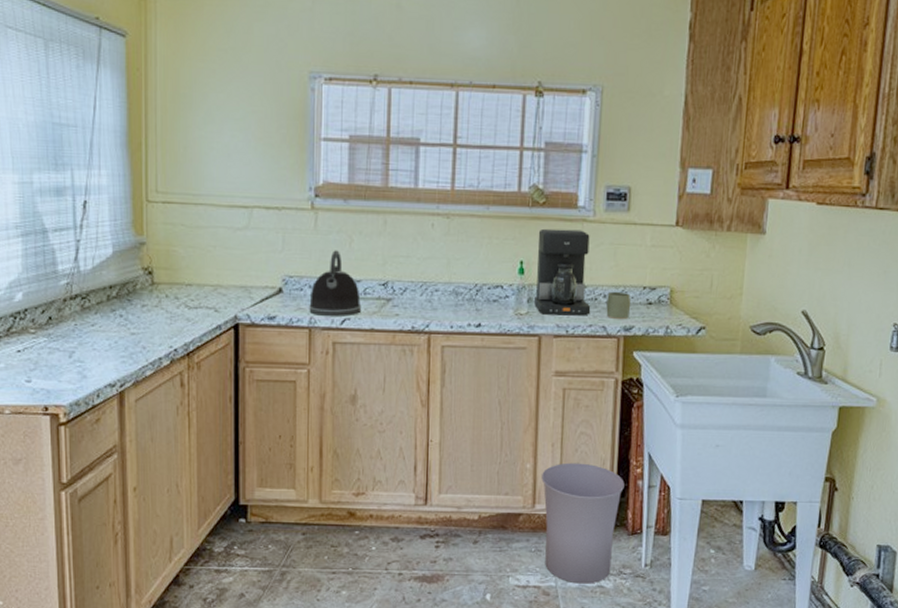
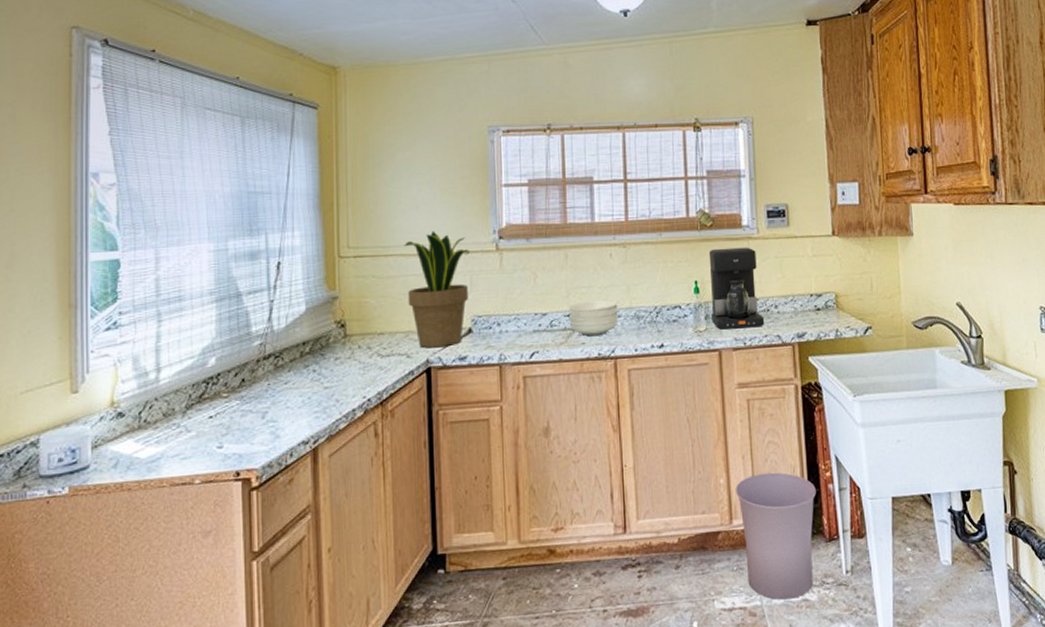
potted plant: none [215,182,283,305] -> present [404,231,469,348]
kettle: present [309,250,362,318] -> none [498,287,549,353]
bowl: none [383,271,436,309] -> present [568,300,618,337]
mug: present [606,291,632,320] -> none [778,301,801,328]

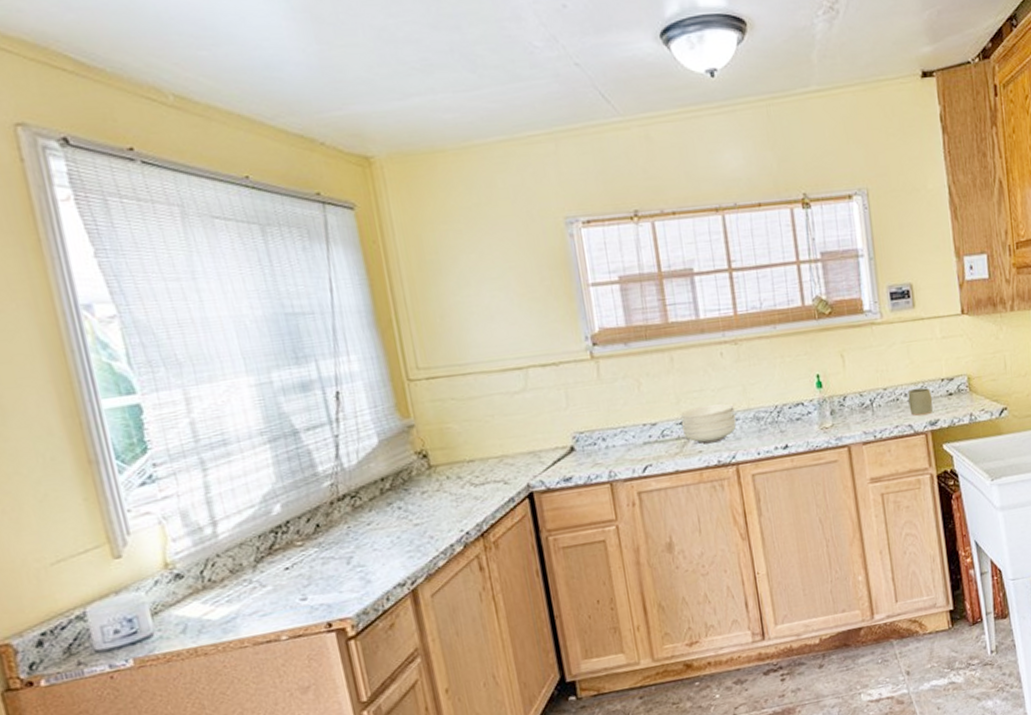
potted plant: present [404,231,469,348] -> none [483,342,566,472]
coffee maker: present [708,247,765,330] -> none [829,333,895,424]
waste bin: present [736,472,816,600] -> none [875,563,959,686]
mug: none [778,301,801,328] -> present [908,388,933,416]

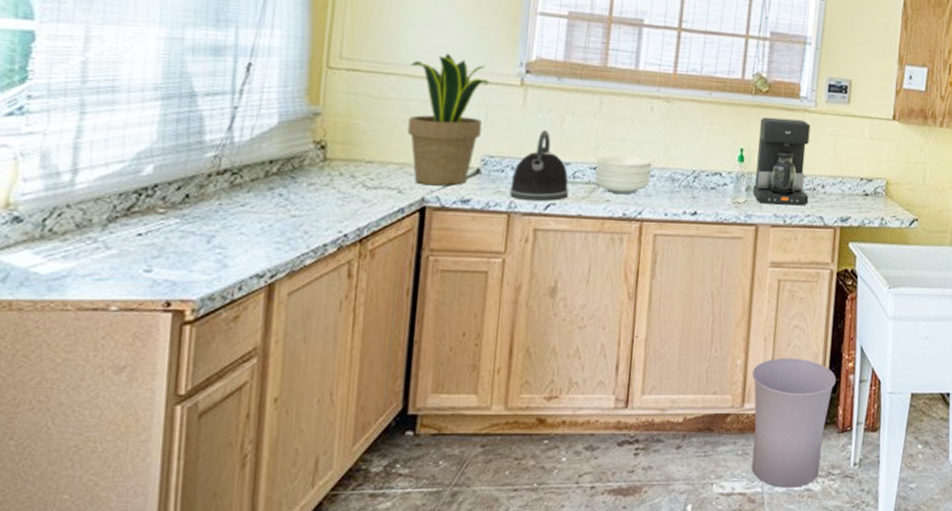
potted plant: none [483,342,566,472] -> present [407,53,489,186]
kettle: none [605,396,662,469] -> present [509,130,570,202]
coffee maker: none [829,333,895,424] -> present [753,116,811,205]
waste bin: none [875,563,959,686] -> present [751,358,836,488]
mug: present [908,388,933,416] -> none [823,182,849,211]

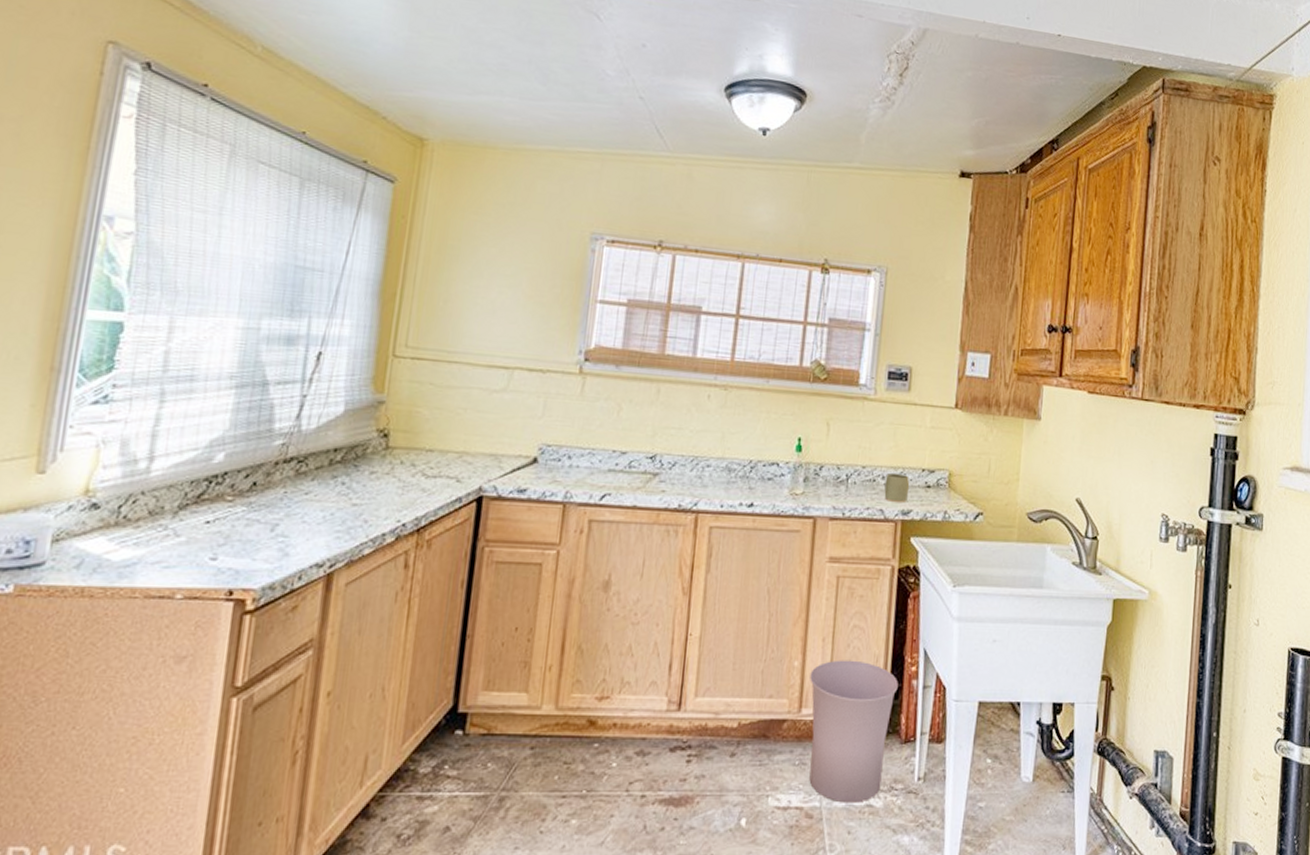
potted plant: present [407,53,489,186] -> none [467,341,548,475]
kettle: present [509,130,570,202] -> none [565,418,625,493]
bowl: present [594,155,653,195] -> none [650,444,709,485]
coffee maker: present [753,116,811,205] -> none [811,405,870,497]
mug: none [823,182,849,211] -> present [884,473,910,503]

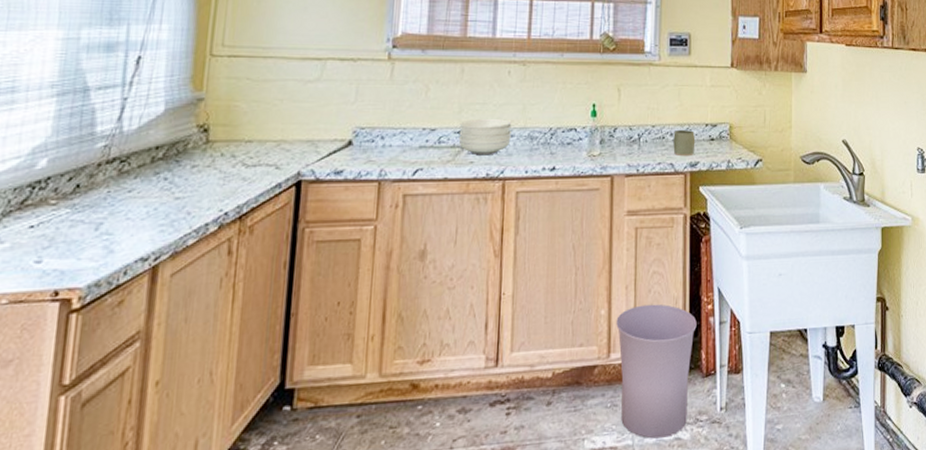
bowl: none [650,444,709,485] -> present [458,118,512,156]

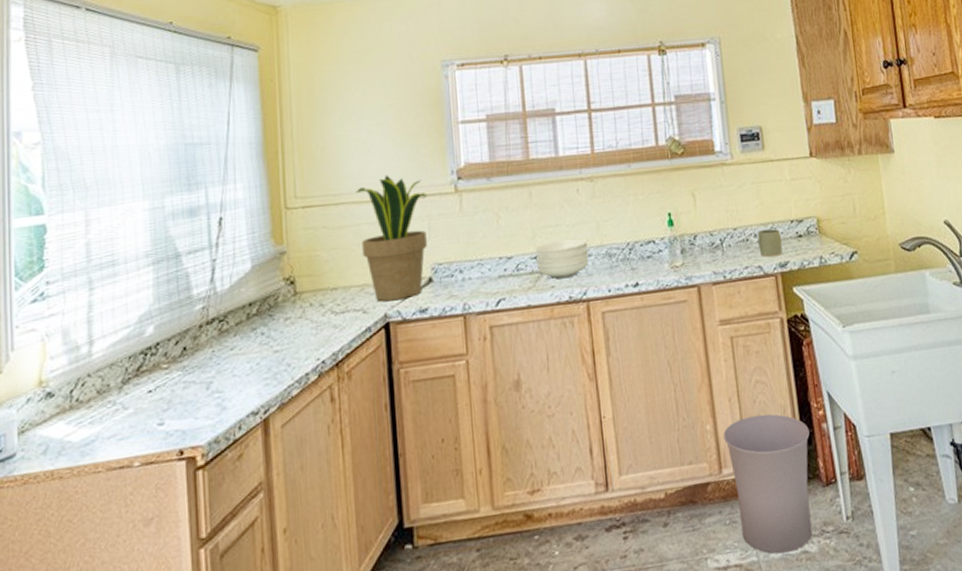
potted plant: none [284,34,359,160] -> present [356,175,427,302]

